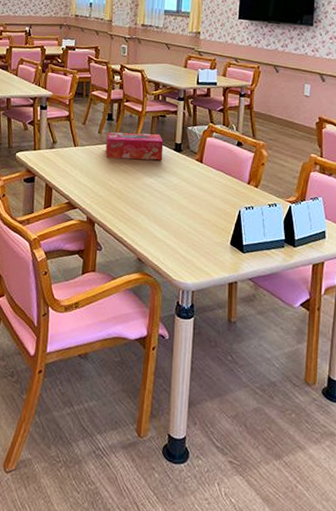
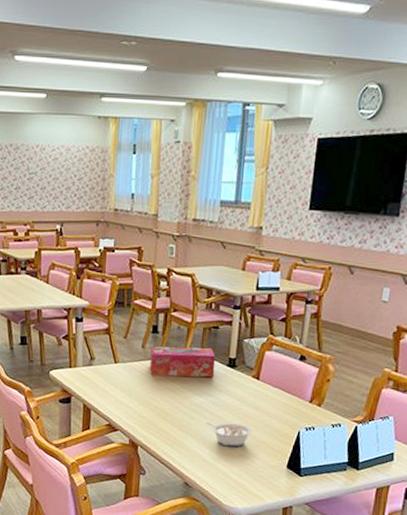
legume: none [156,200,199,225] -> present [205,421,253,447]

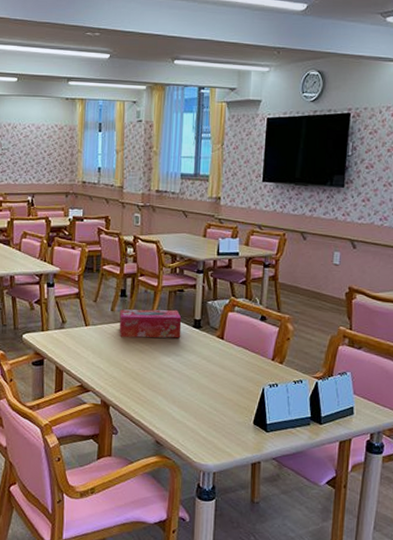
legume: present [205,421,253,447] -> none [174,380,220,405]

